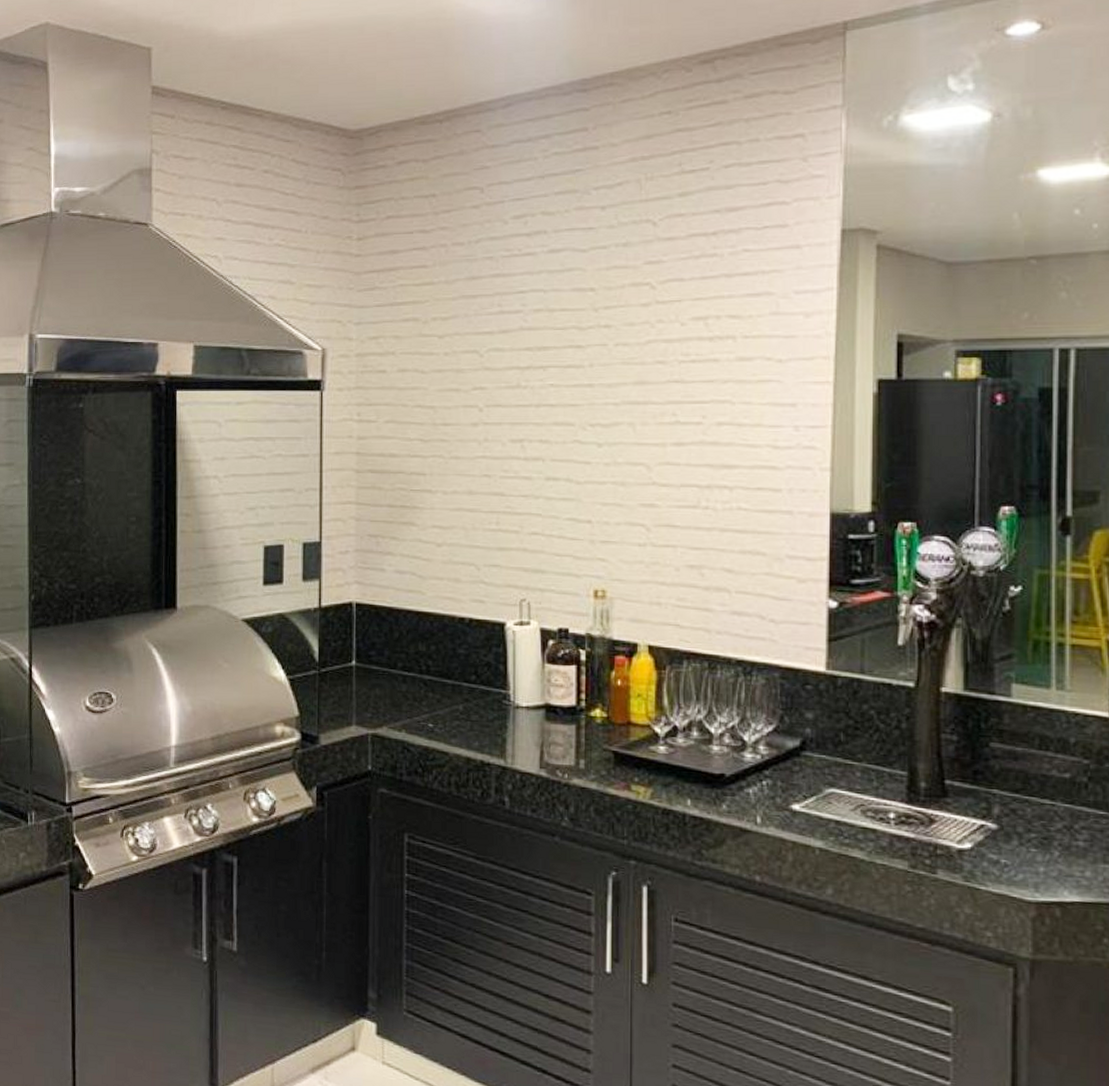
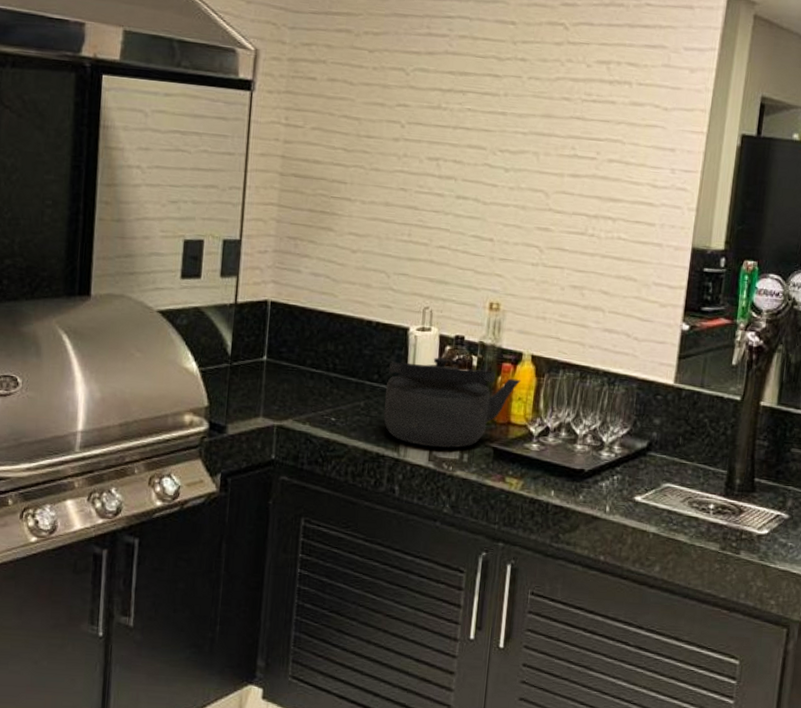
kettle: none [485,653,639,753] -> present [383,357,521,448]

